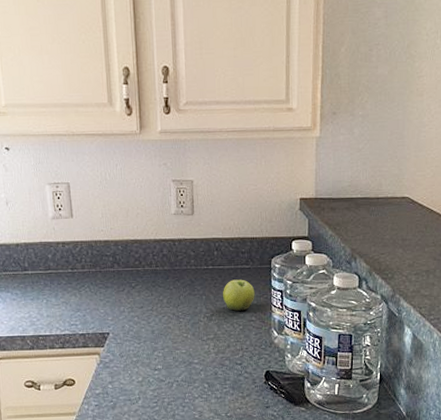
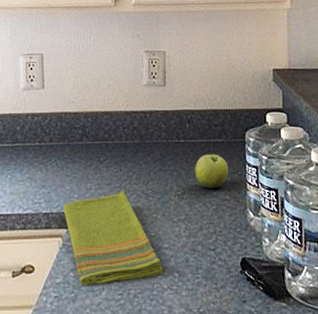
dish towel: none [99,313,194,395] -> present [63,190,163,285]

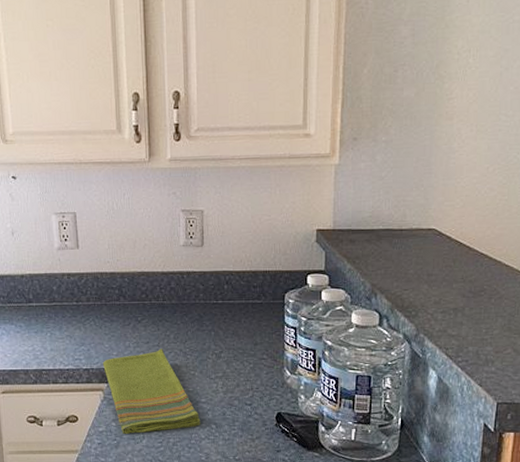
fruit: present [195,154,229,189] -> none [233,315,267,348]

